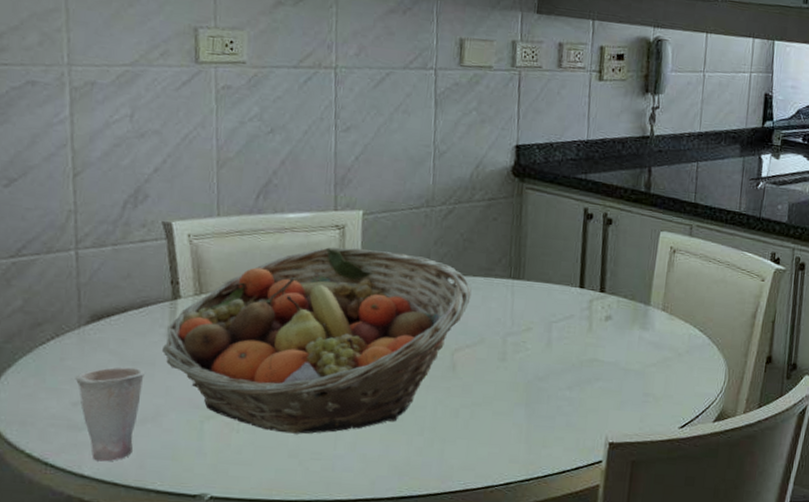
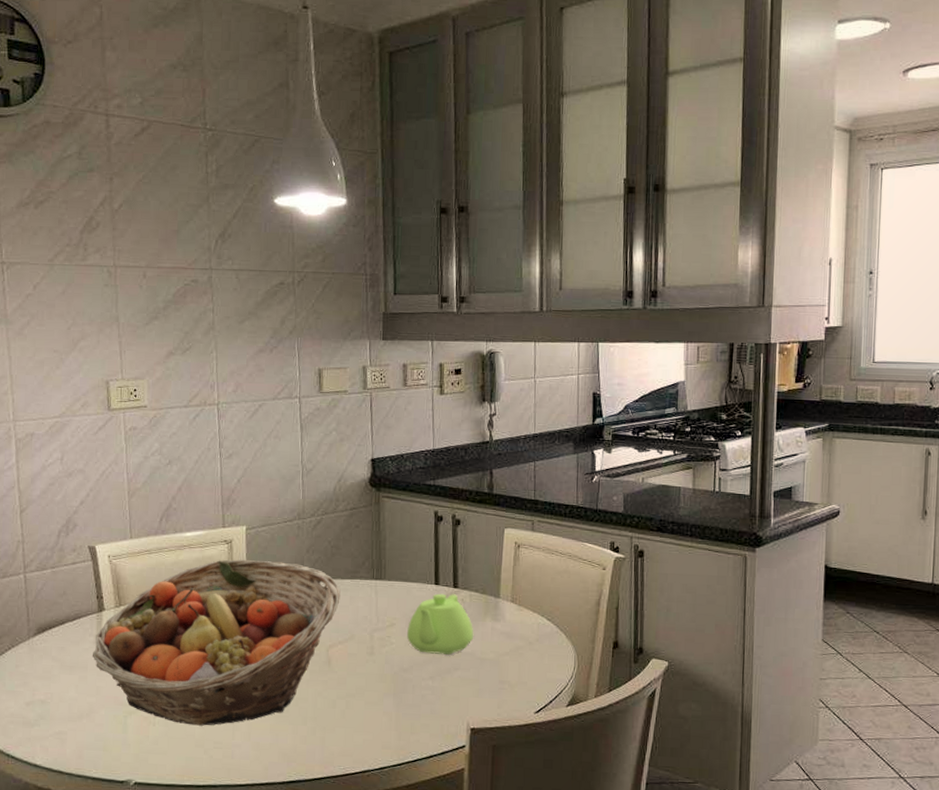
cup: present [75,366,145,462] -> none [27,671,80,753]
teapot: none [545,297,620,364] -> present [407,593,474,655]

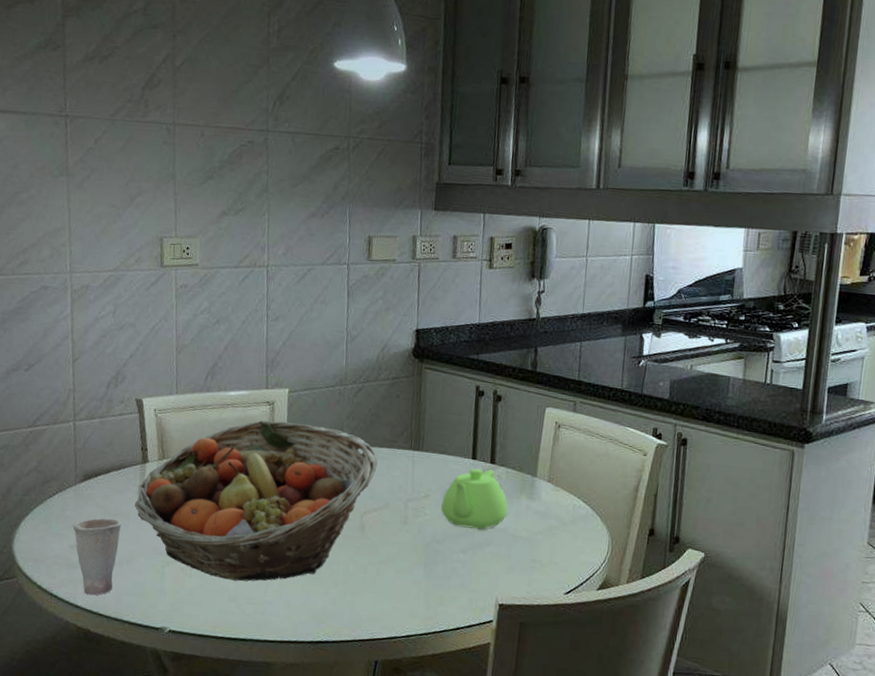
cup: none [27,671,80,753] -> present [72,517,122,596]

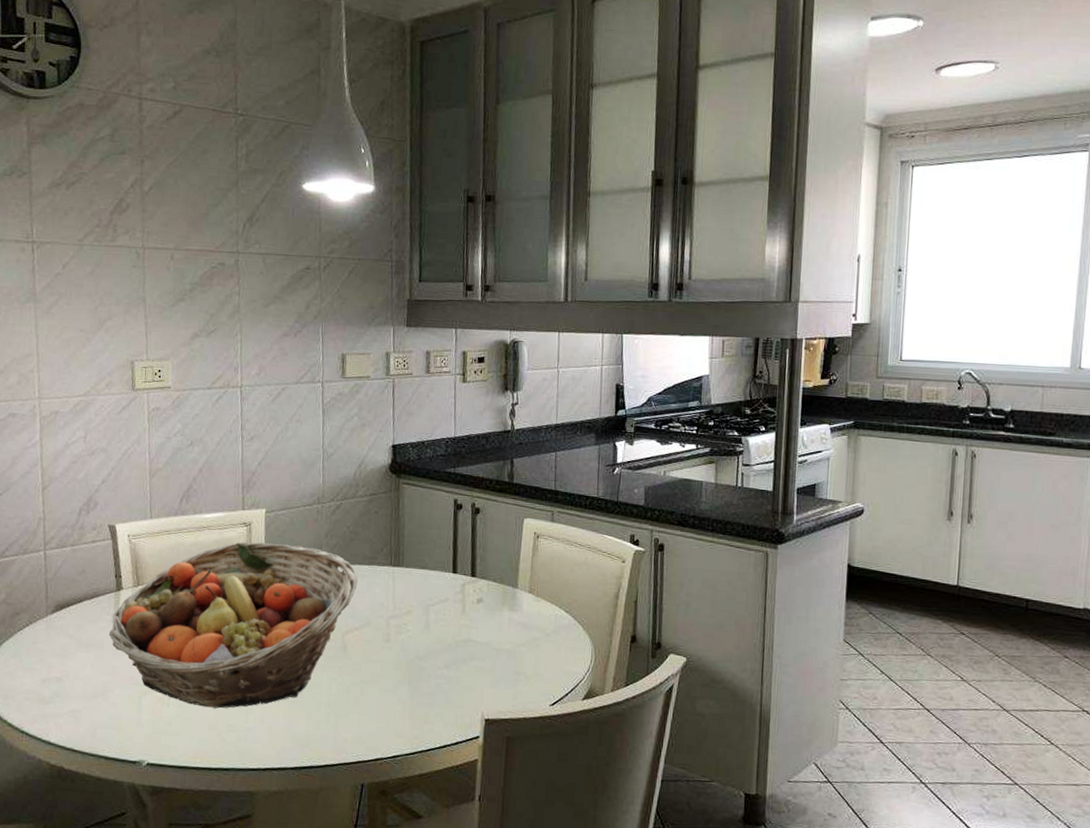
cup: present [72,517,122,596] -> none [44,649,96,731]
teapot: present [441,468,509,530] -> none [423,582,491,644]

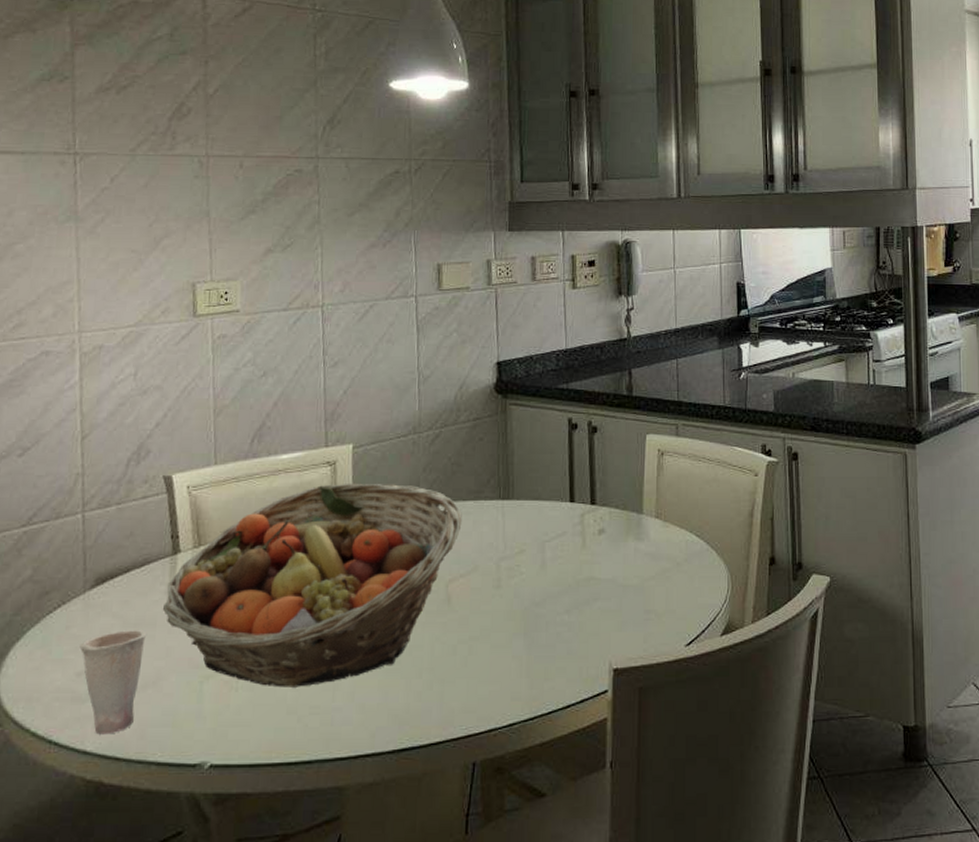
cup: none [44,649,96,731] -> present [79,630,146,735]

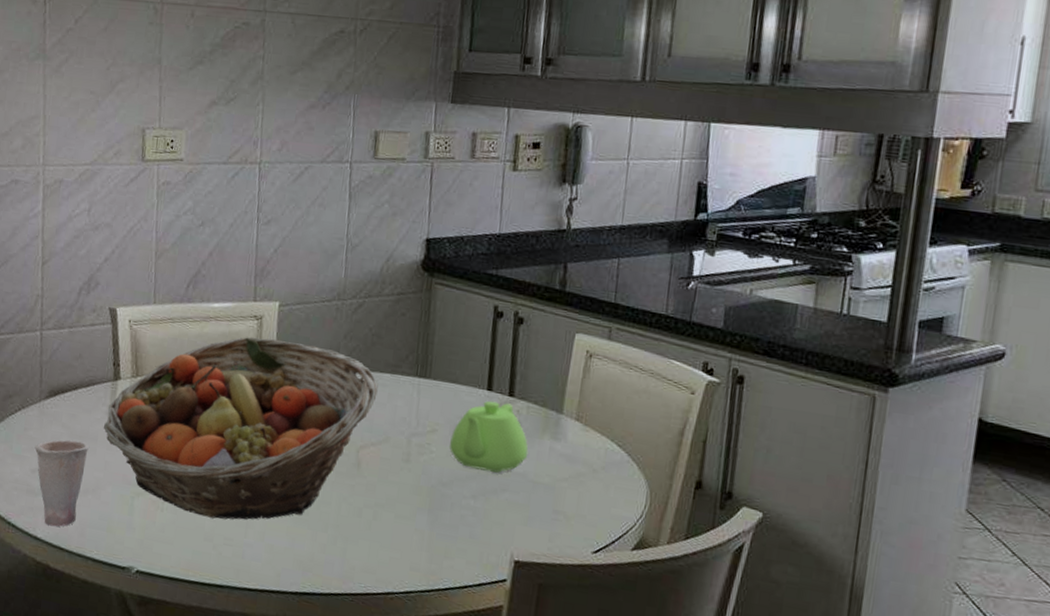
teapot: none [539,512,615,583] -> present [449,400,529,473]

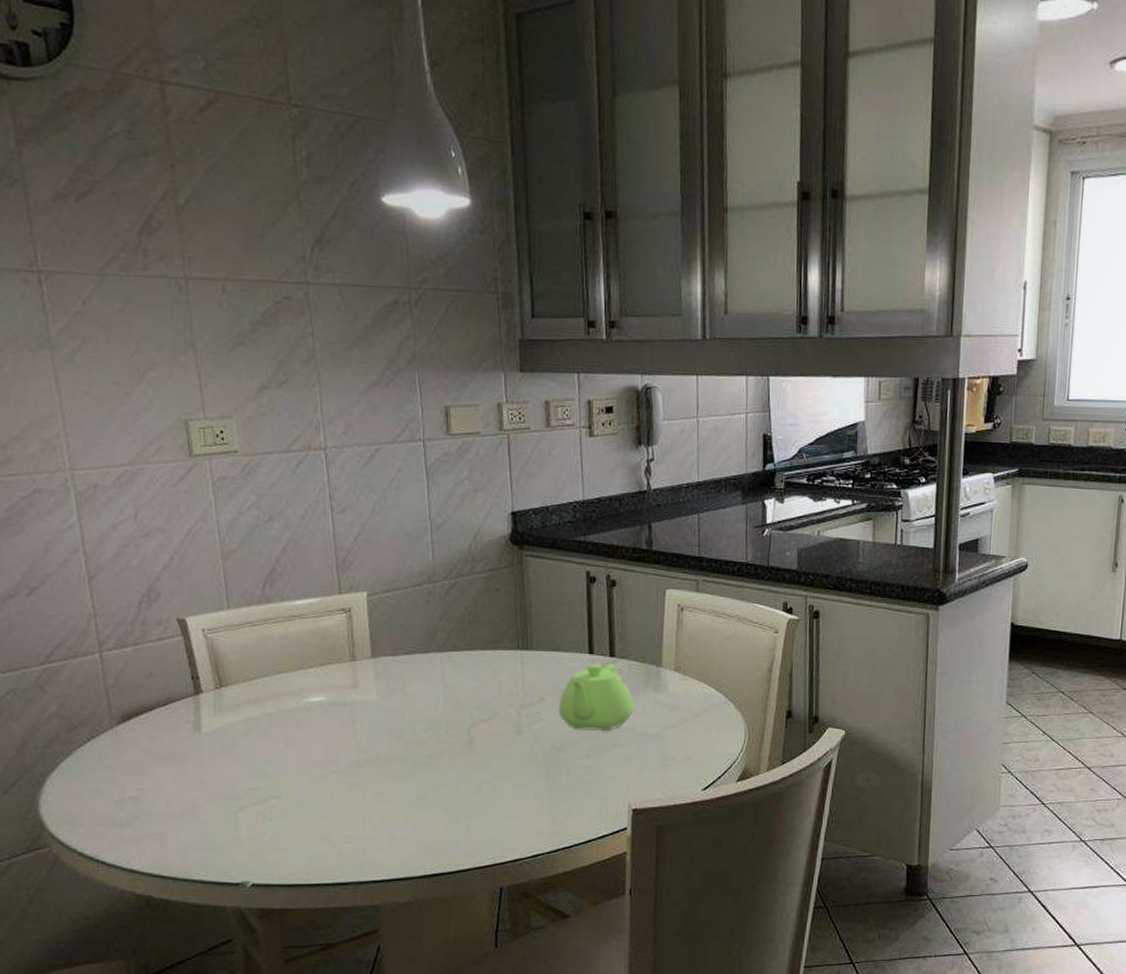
cup: present [34,439,89,527] -> none [114,764,177,856]
fruit basket: present [103,337,379,520] -> none [190,630,481,819]

